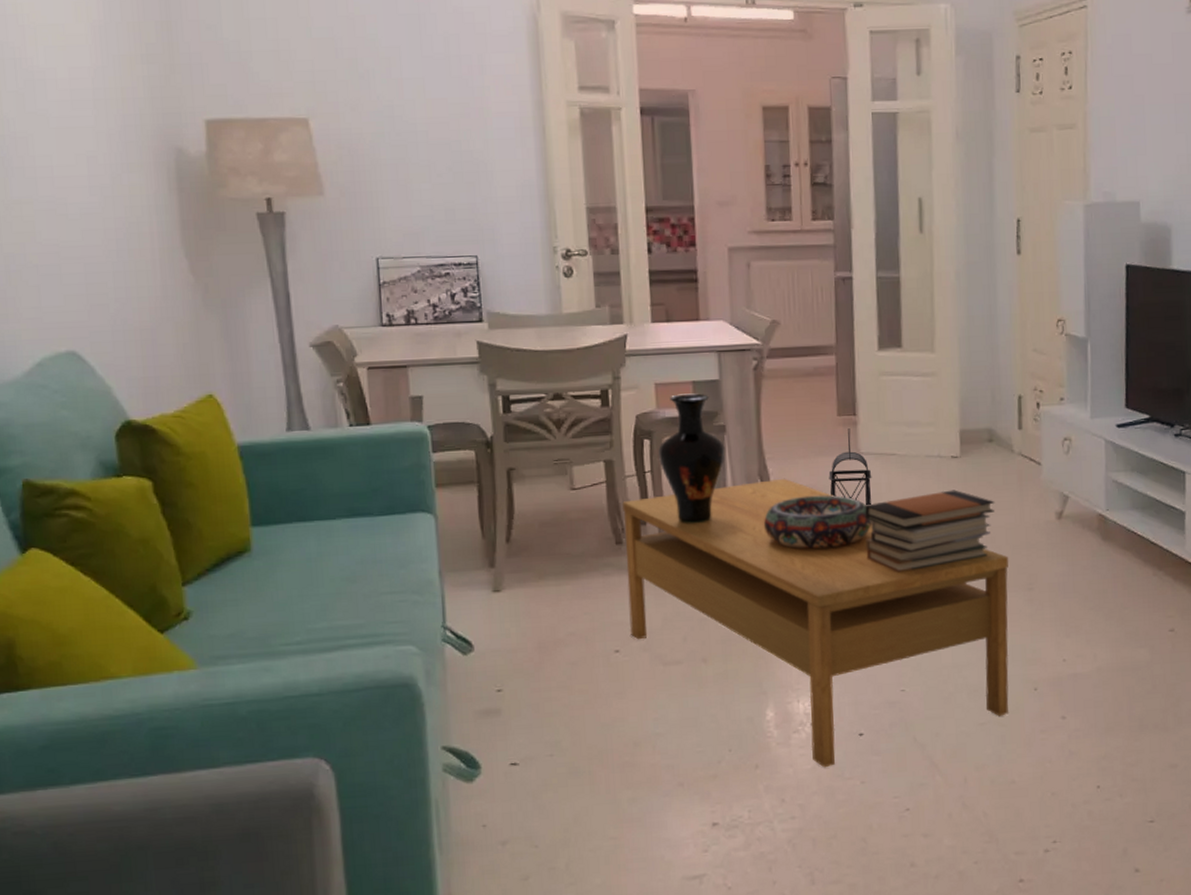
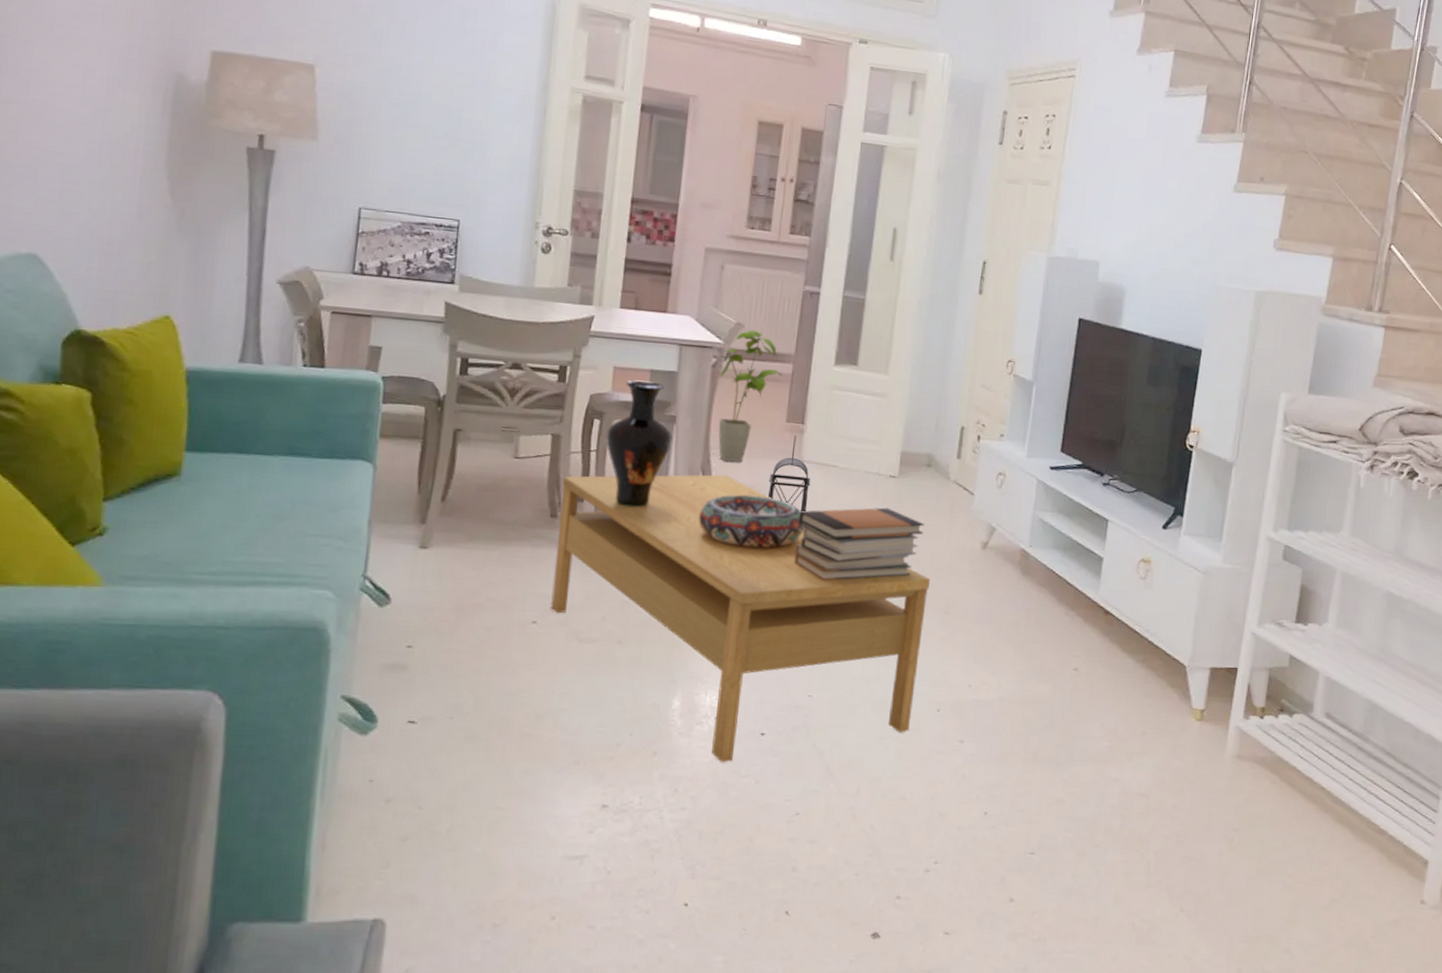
house plant: none [762,325,826,465] -> present [718,329,782,463]

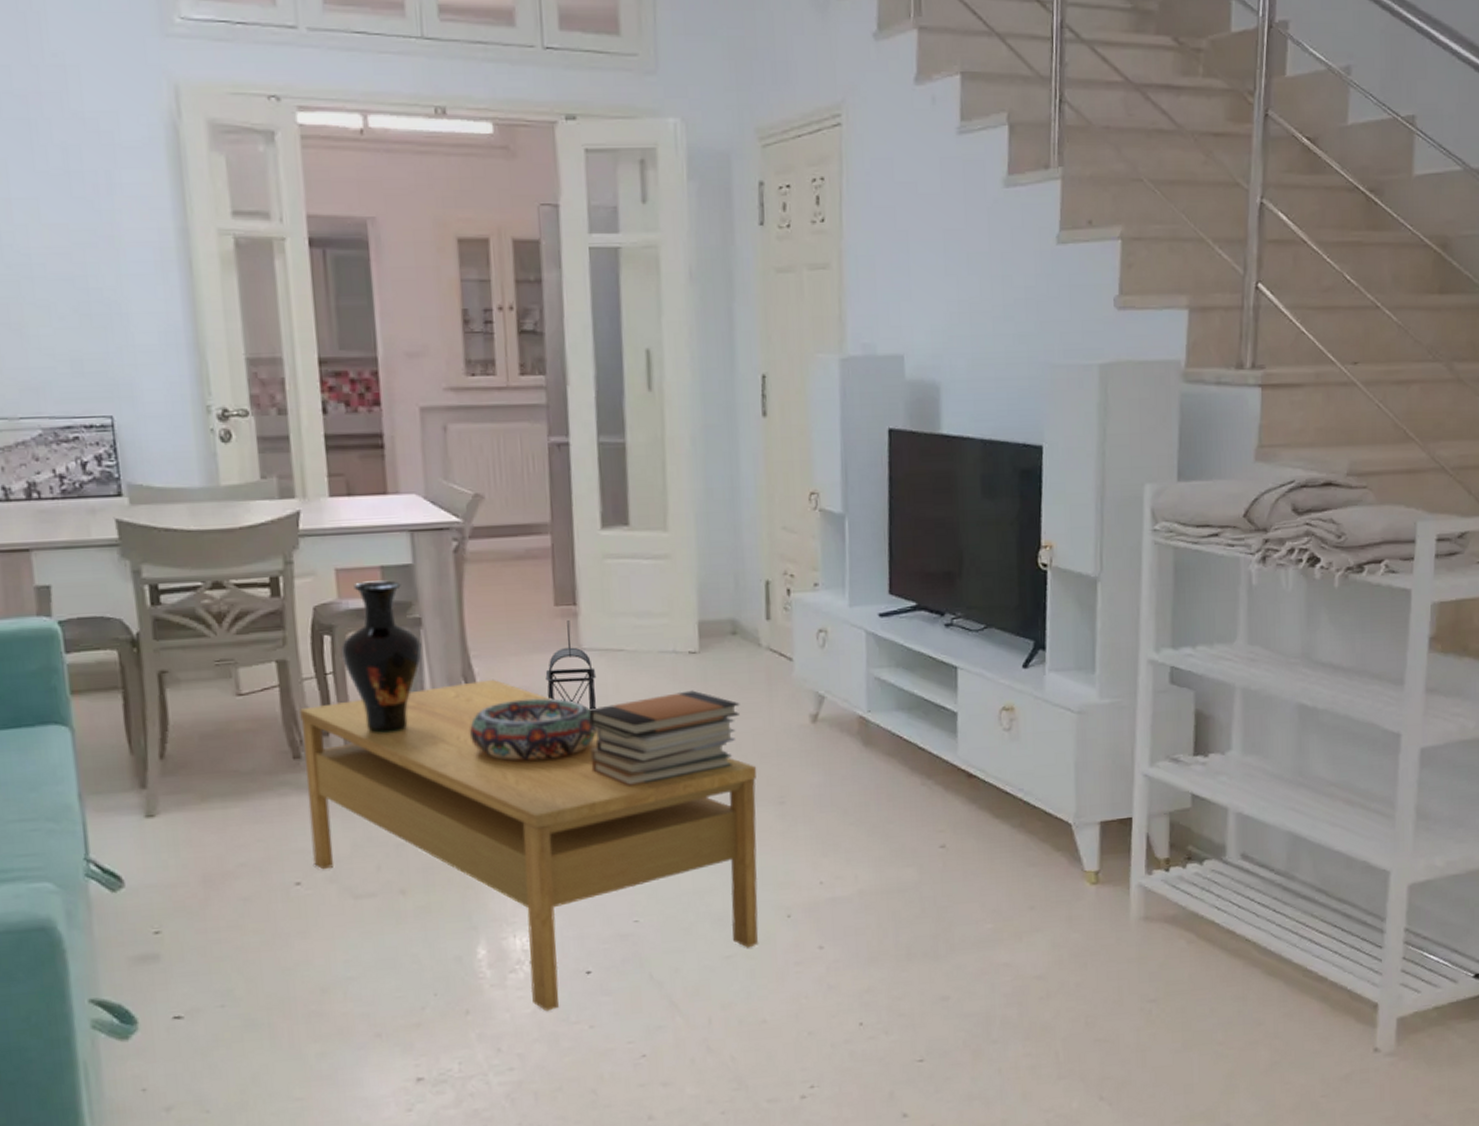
house plant: present [718,329,782,463] -> none [464,500,540,664]

